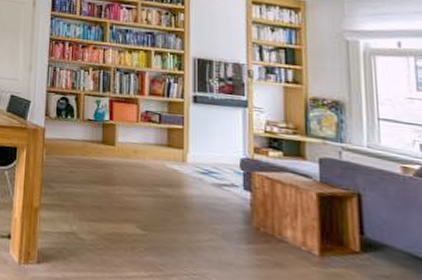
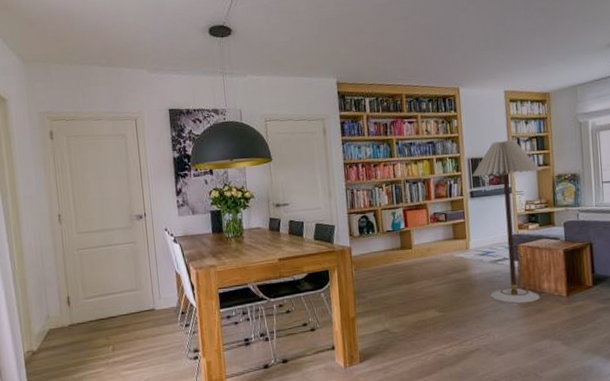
floor lamp: none [197,45,291,251] -> present [472,139,542,304]

